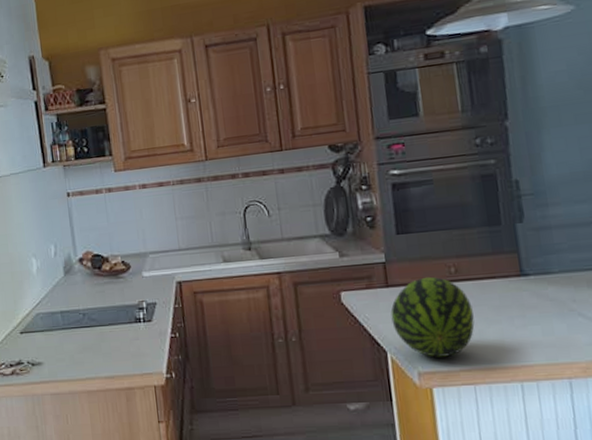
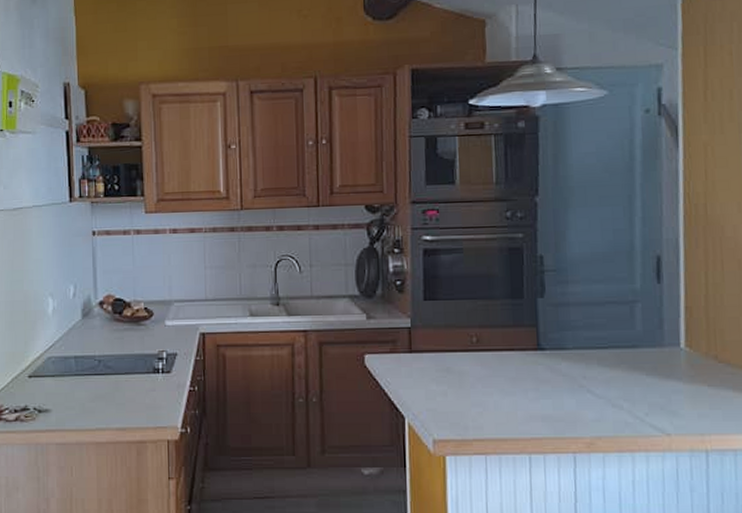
fruit: present [390,276,475,357] -> none [412,344,491,425]

